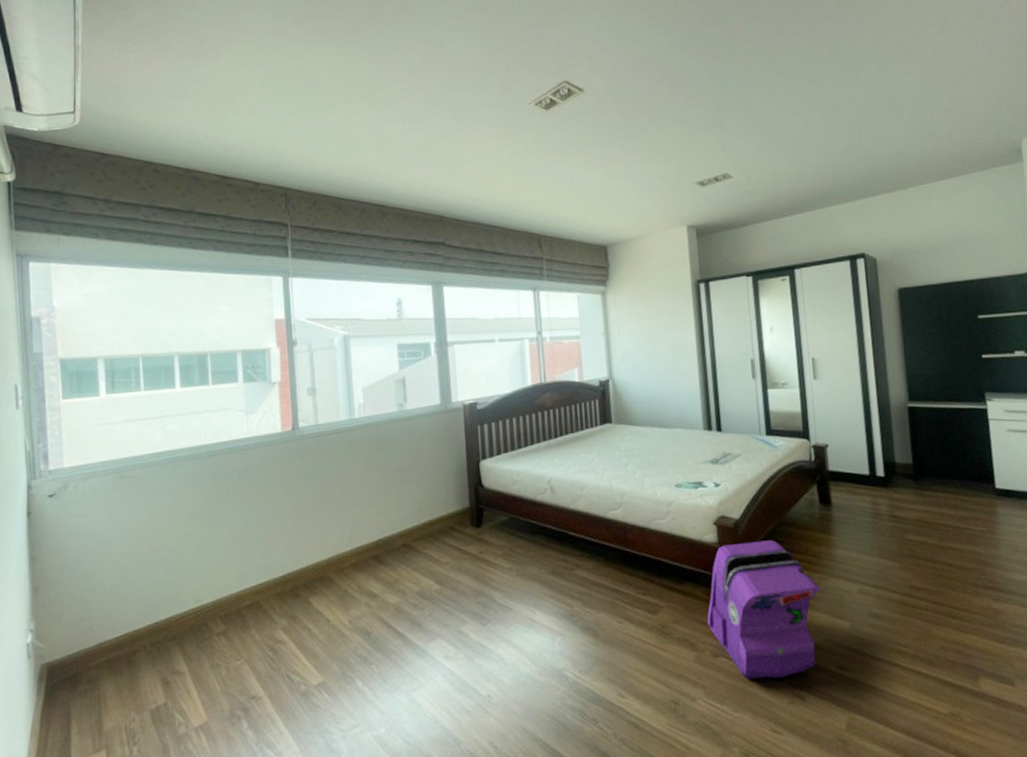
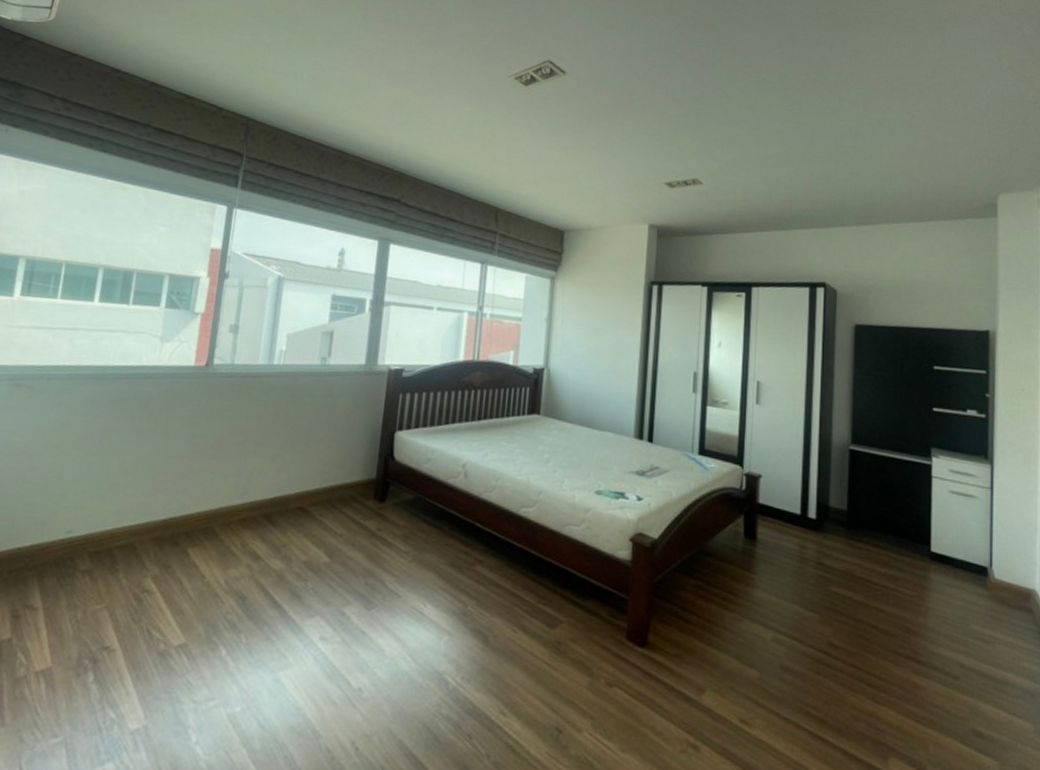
backpack: present [707,540,821,680] -> none [607,564,733,722]

